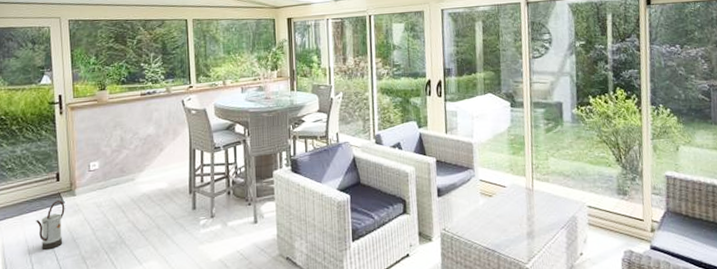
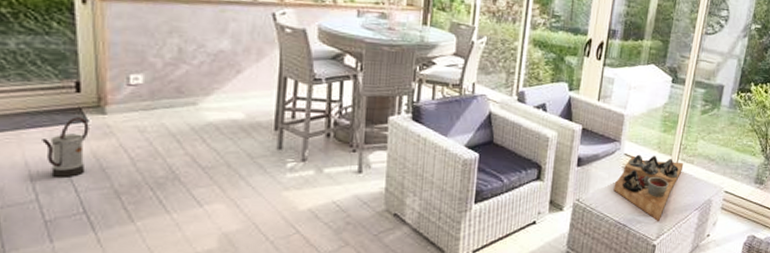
decorative tray: none [475,178,540,243] -> present [613,154,684,221]

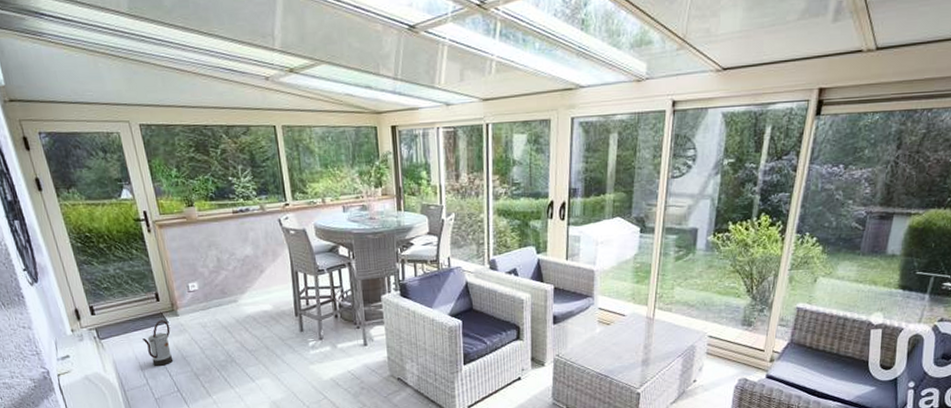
decorative tray: present [613,154,684,221] -> none [591,307,661,370]

